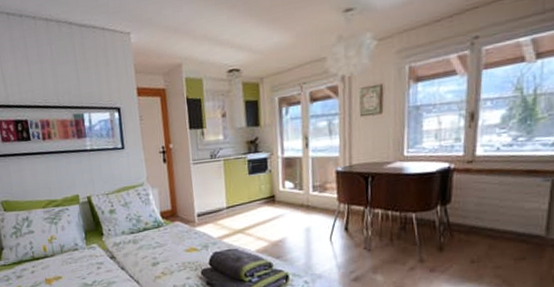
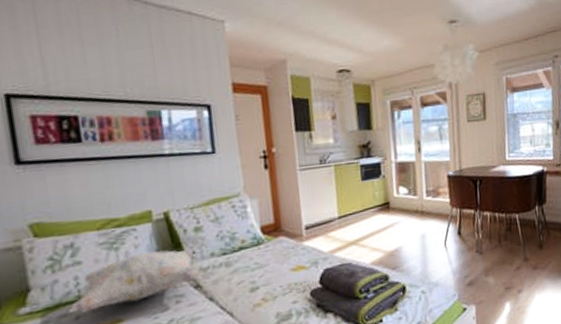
decorative pillow: none [26,227,116,270] -> present [68,250,203,314]

